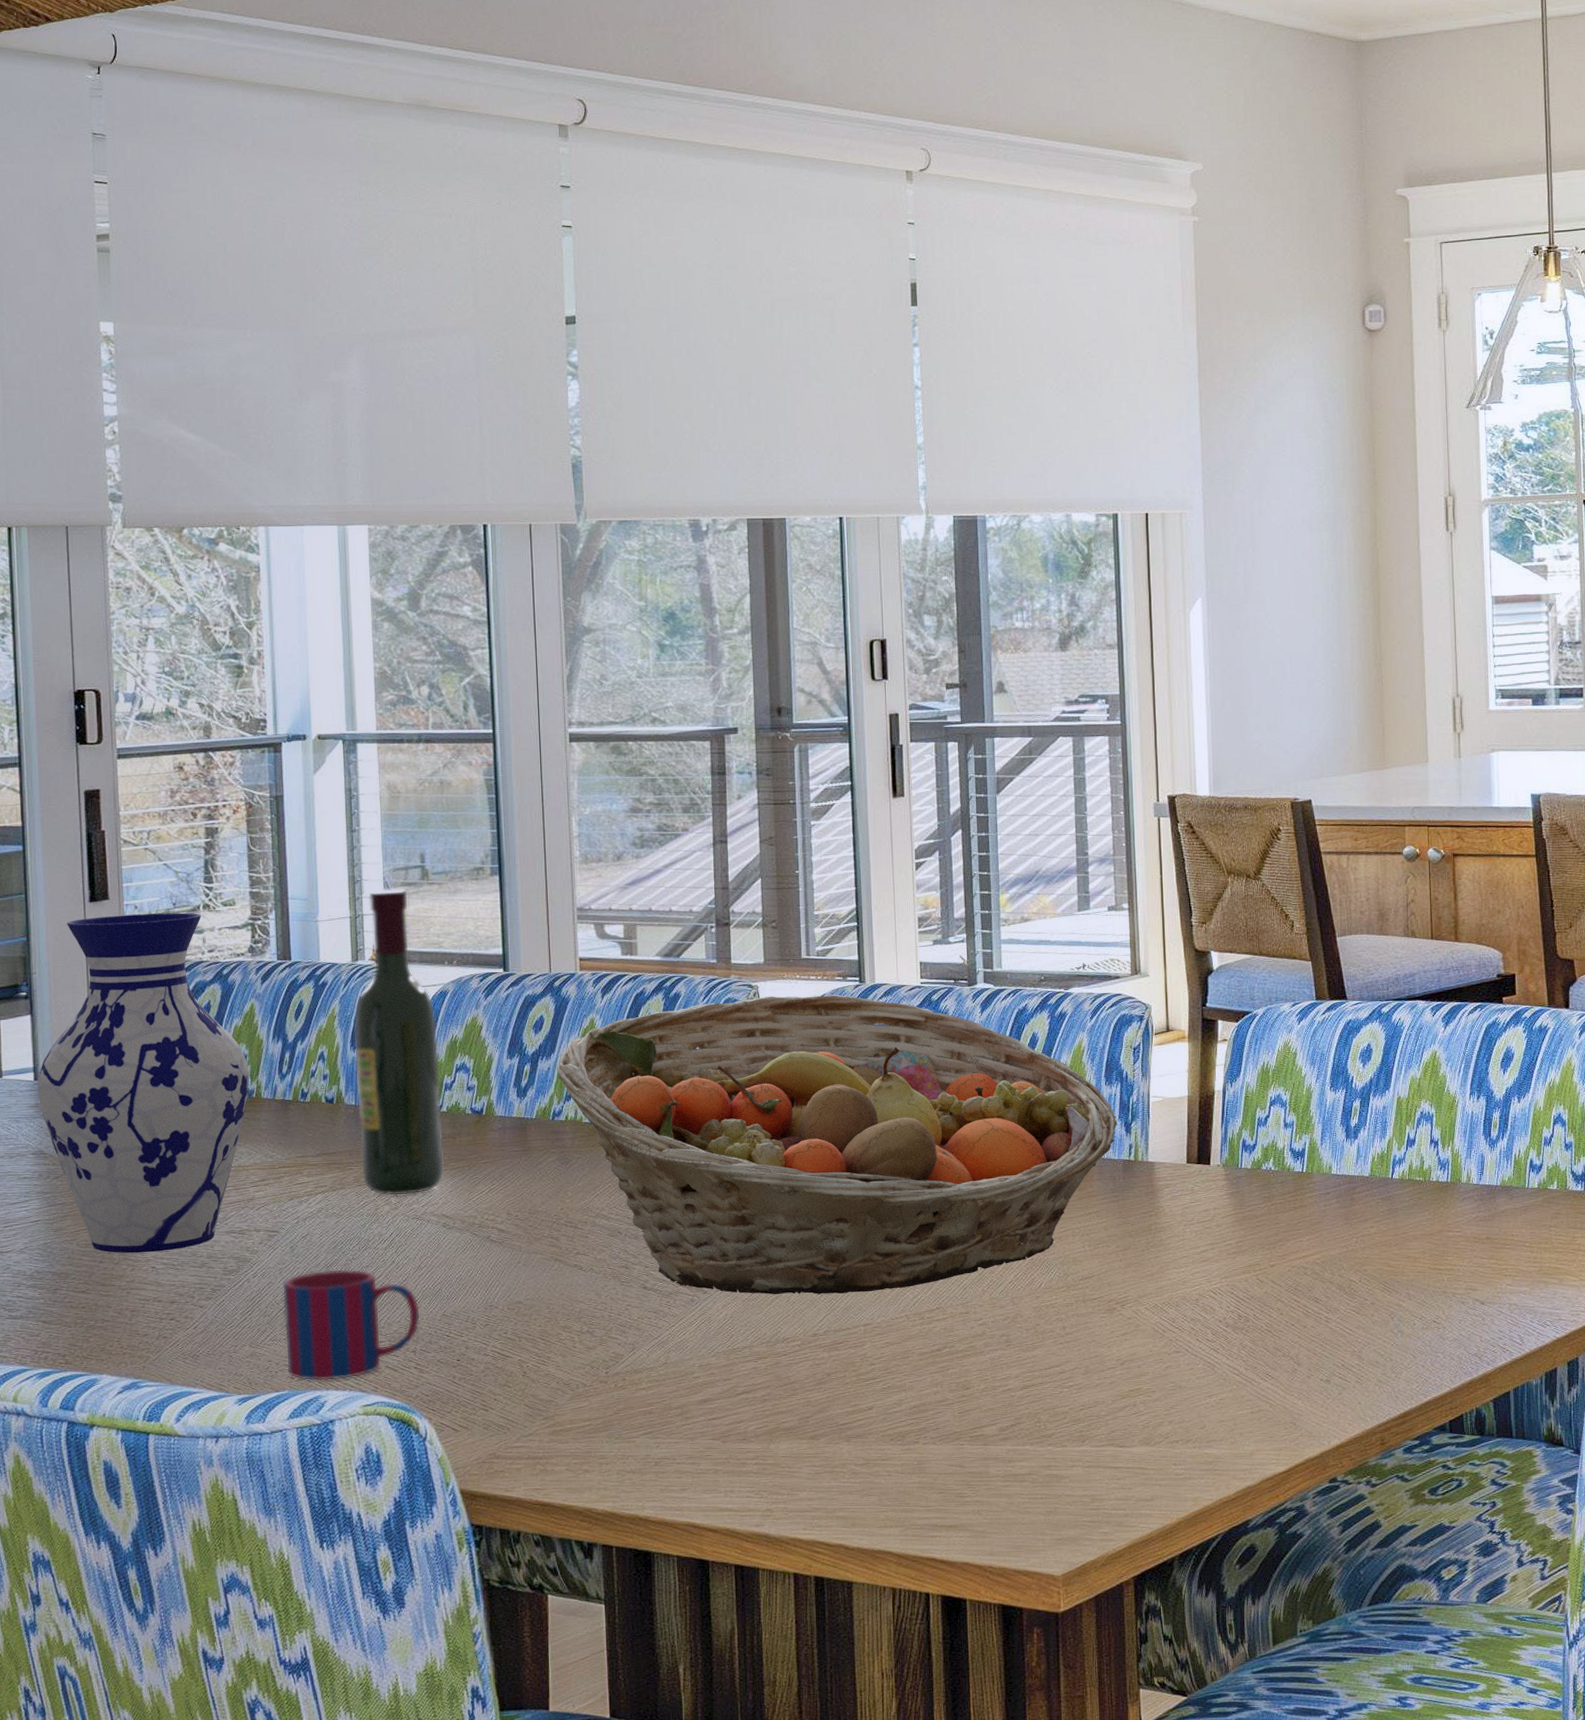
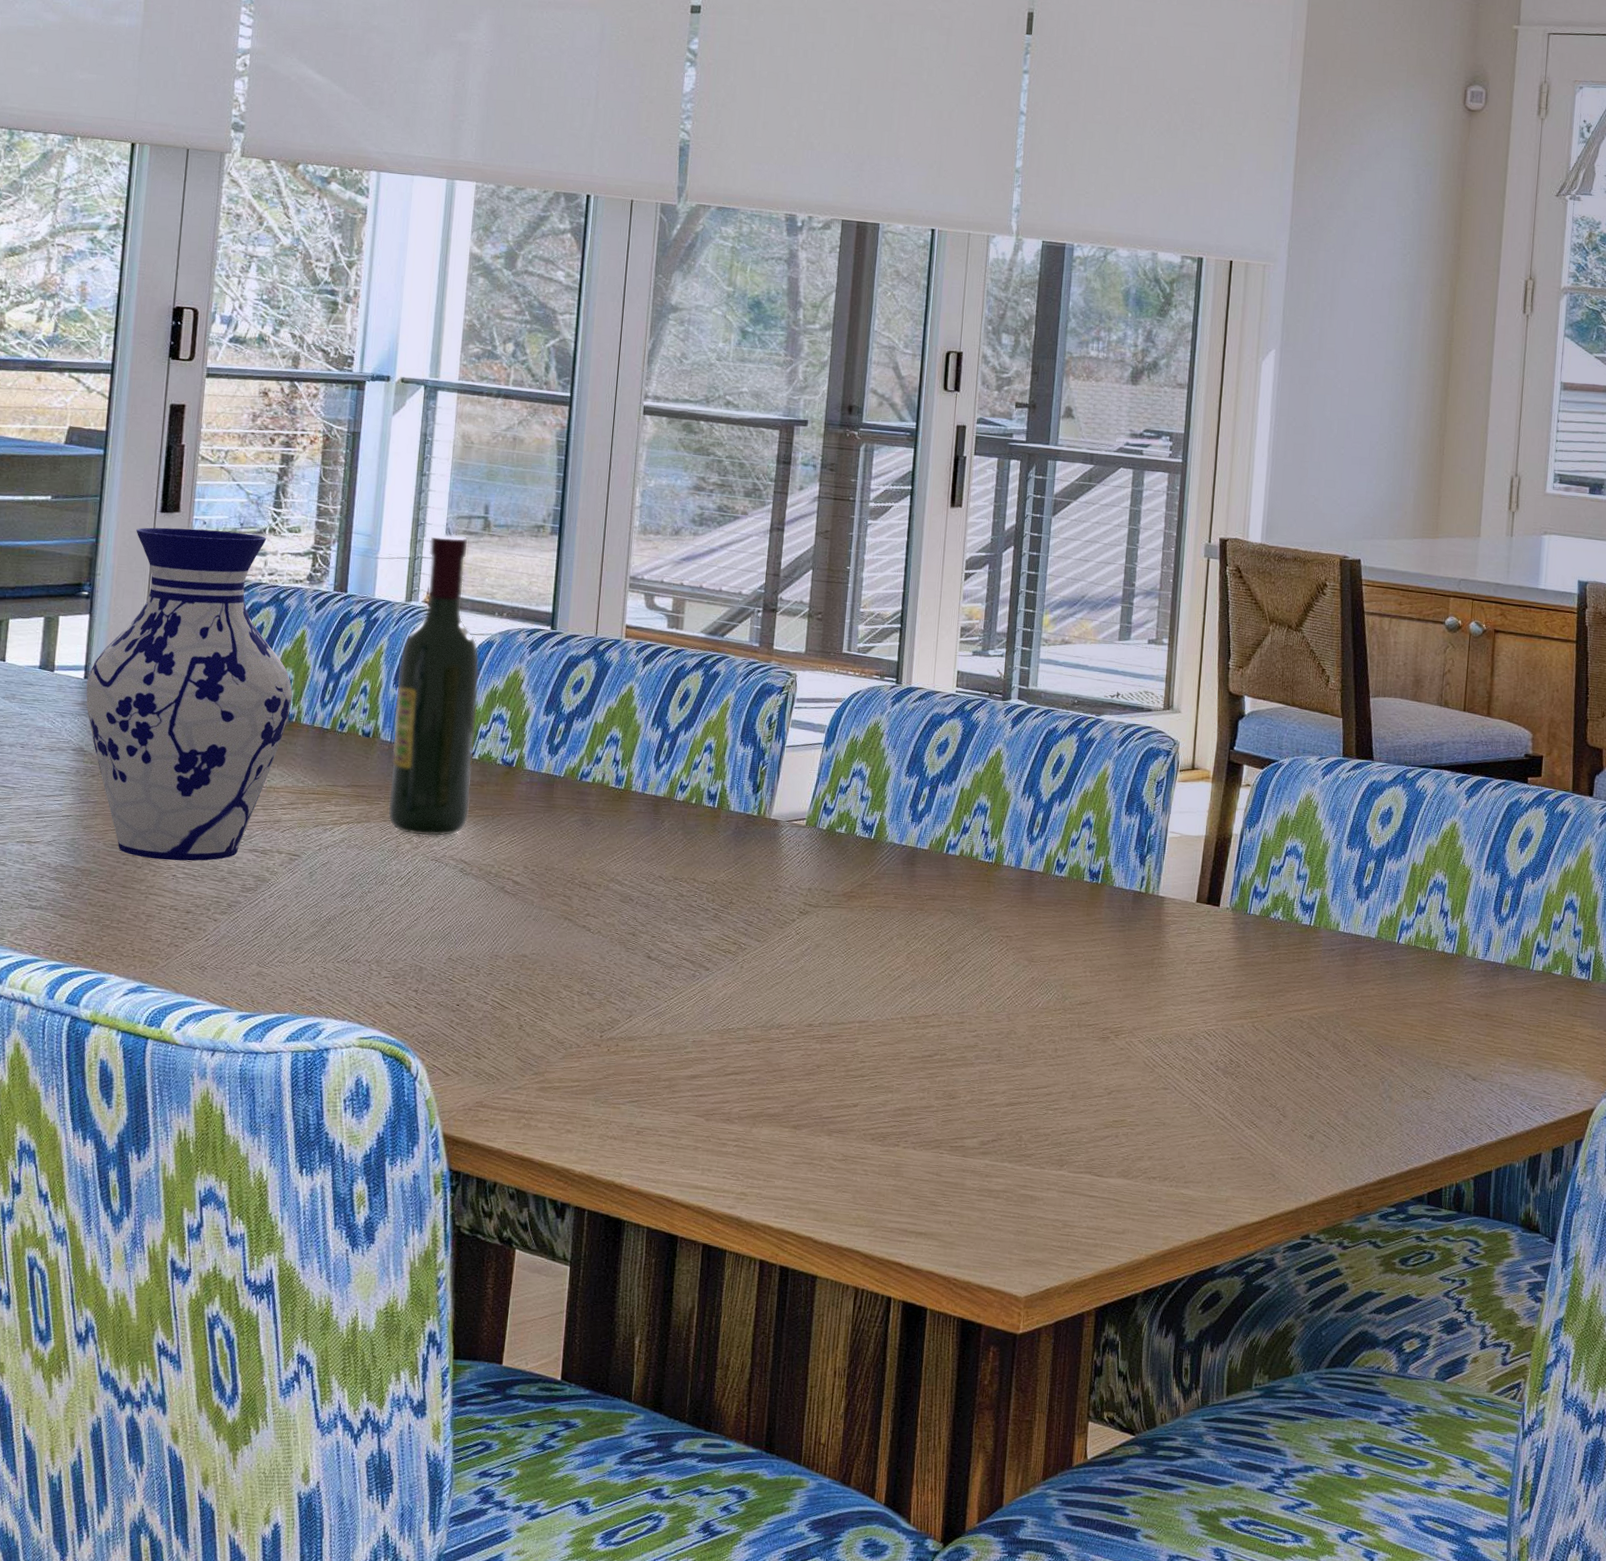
mug: present [282,1269,420,1381] -> none [290,899,427,1010]
fruit basket: present [557,994,1117,1295] -> none [590,685,1133,990]

